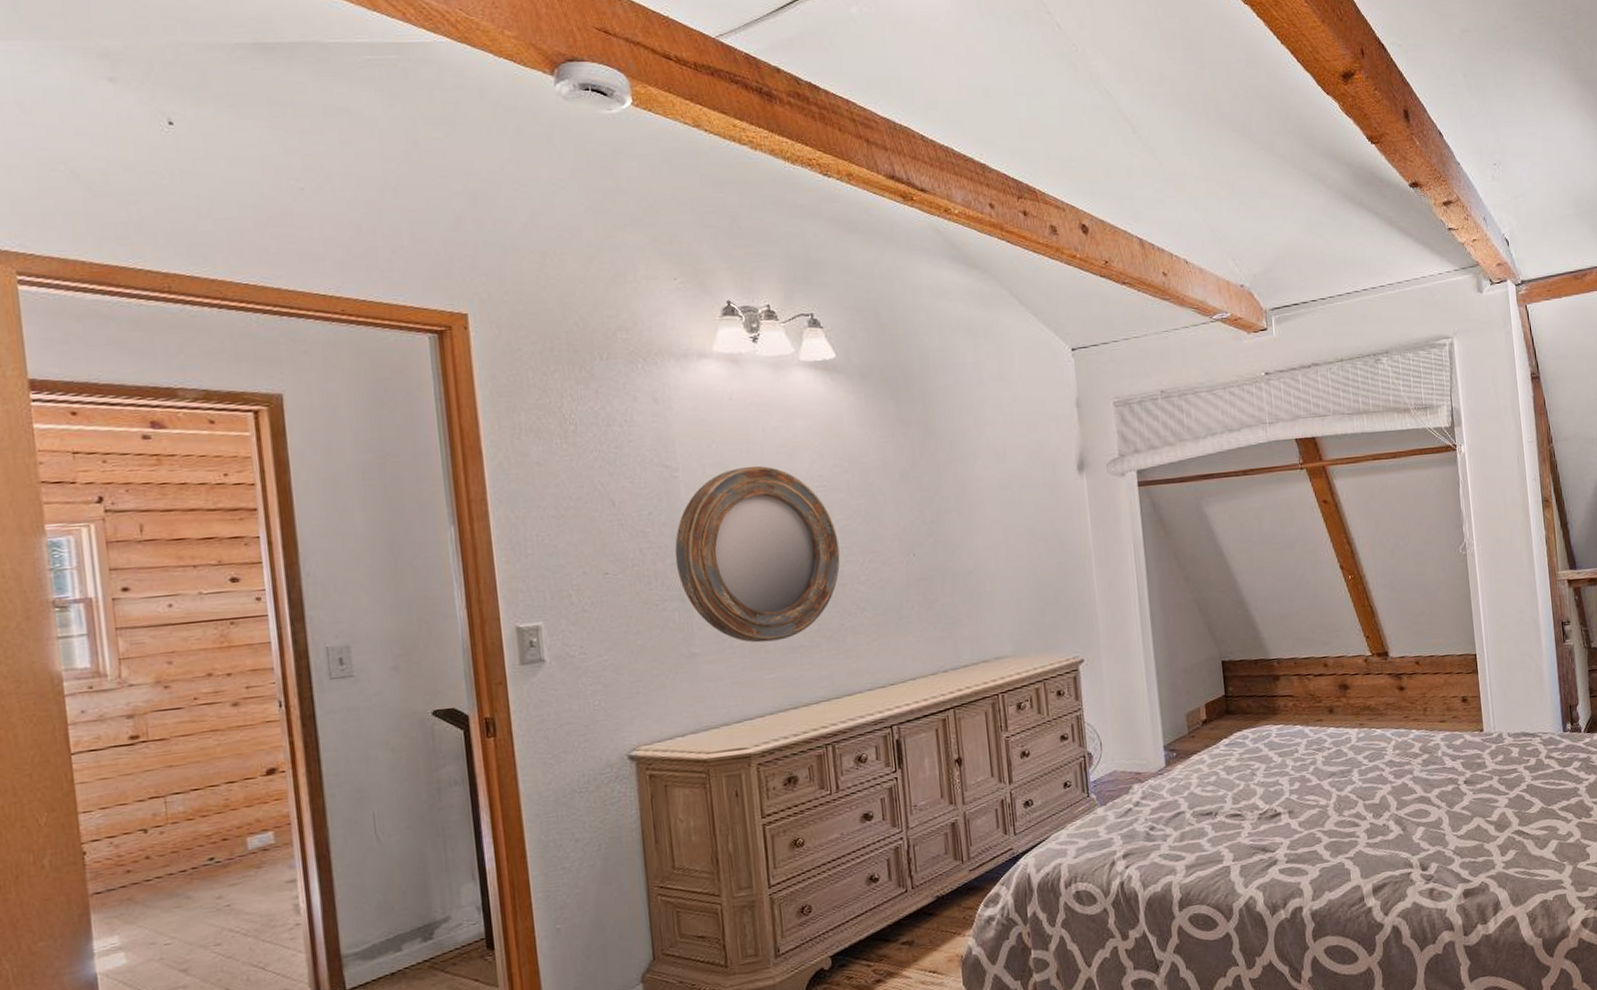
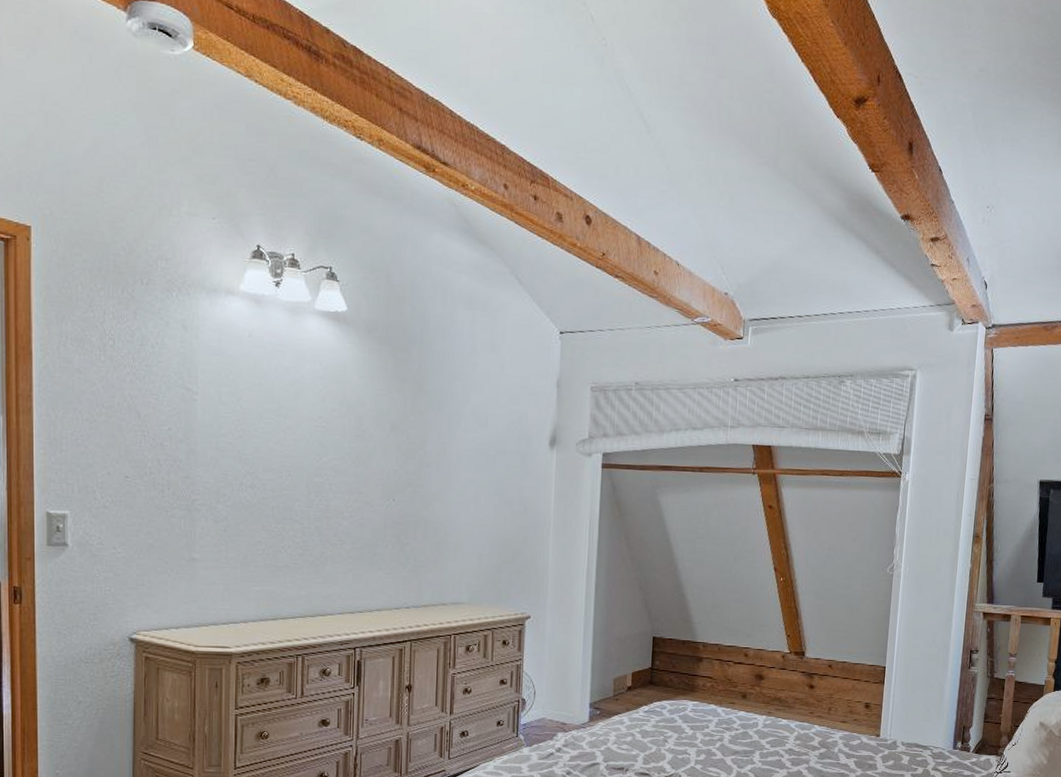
home mirror: present [674,466,840,643] -> none [187,399,329,558]

